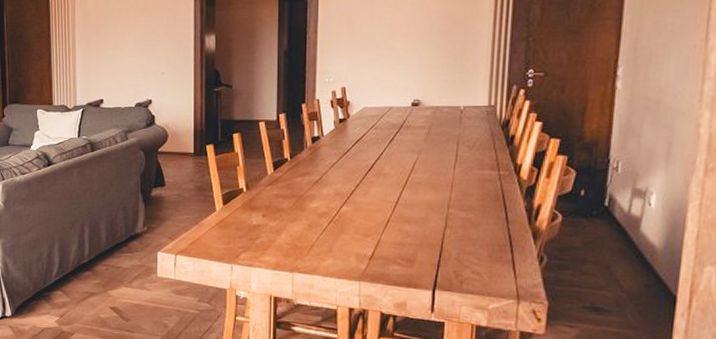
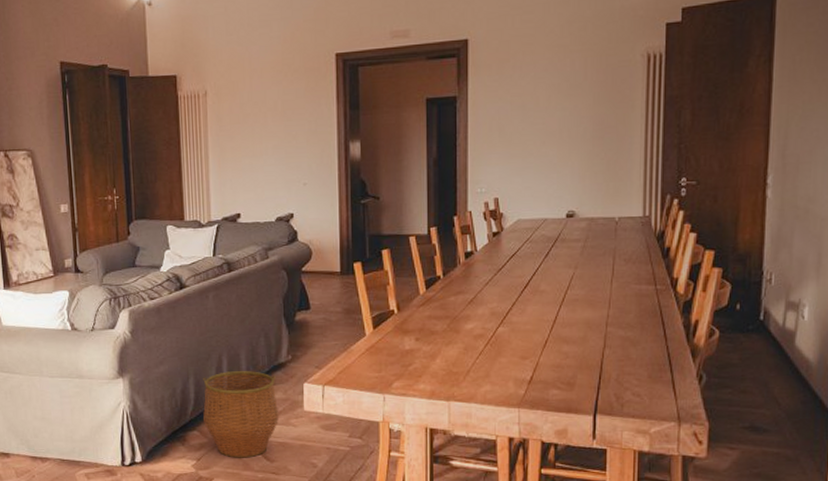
basket: none [66,239,135,317] -> present [203,371,279,458]

